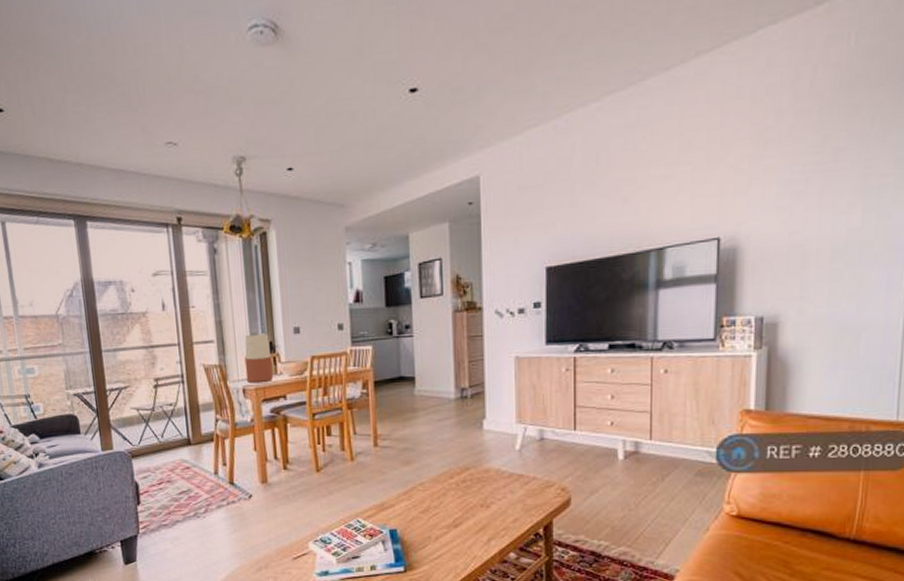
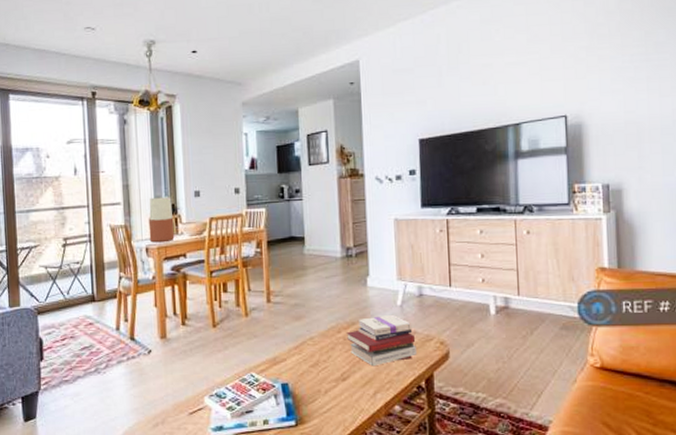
books: none [460,459,535,513] -> present [347,314,416,367]

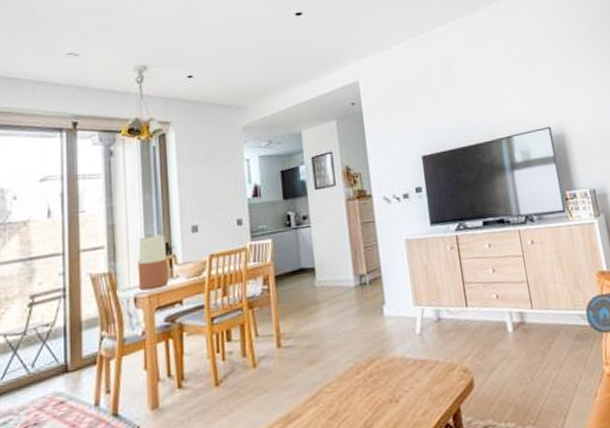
books: present [347,314,416,367] -> none [367,344,441,409]

